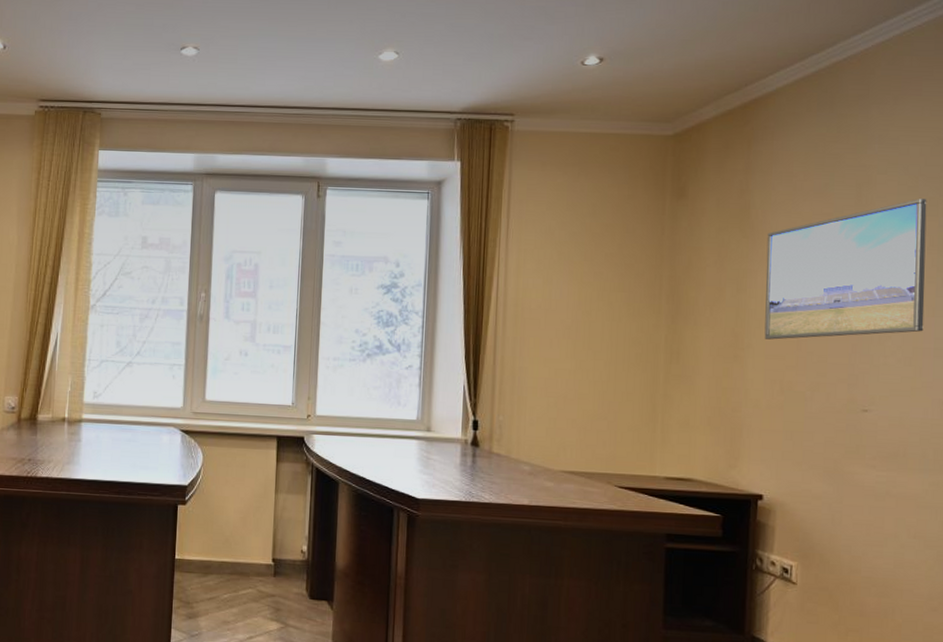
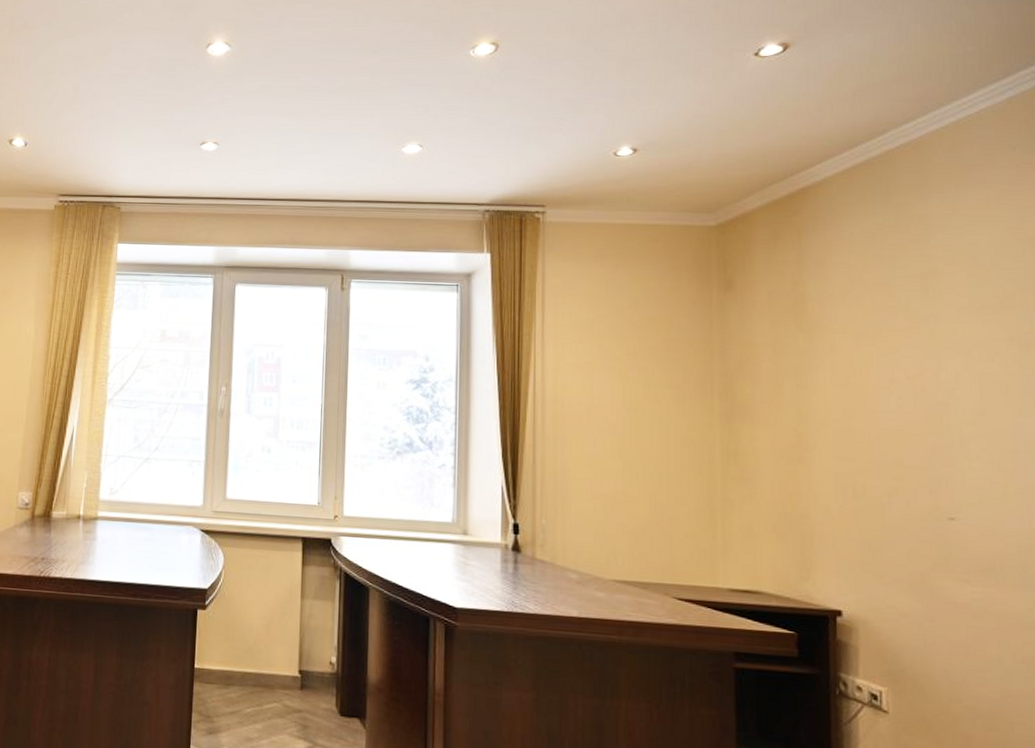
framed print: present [764,199,927,340] -> none [826,291,1011,440]

